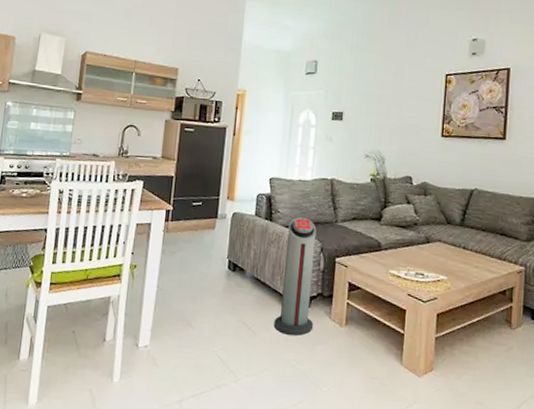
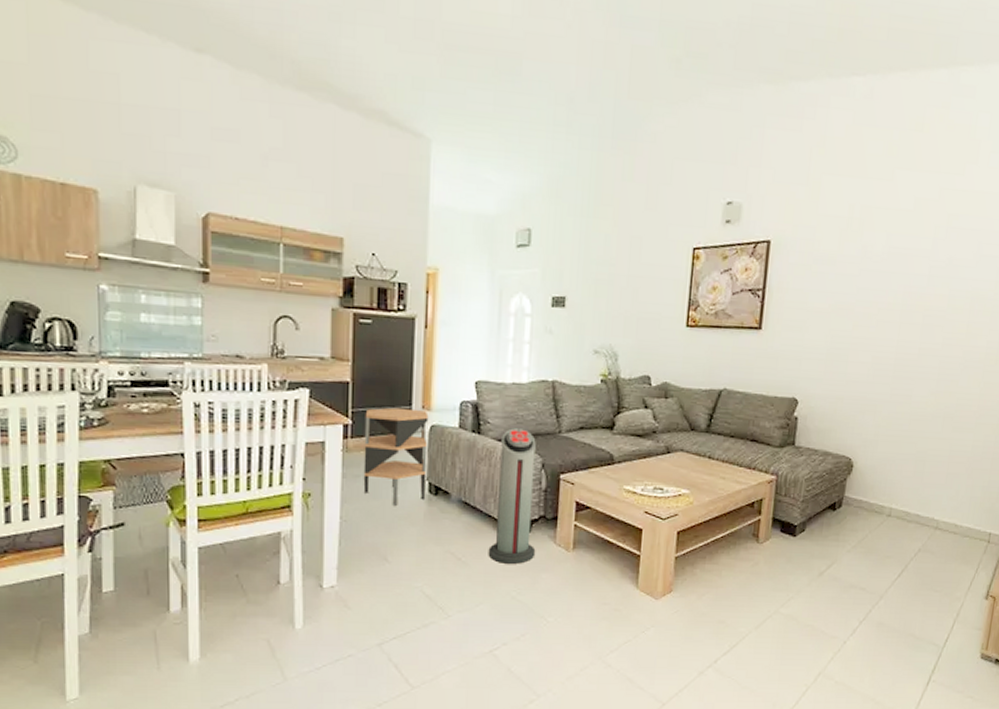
side table: none [177,197,232,279] -> present [363,407,429,505]

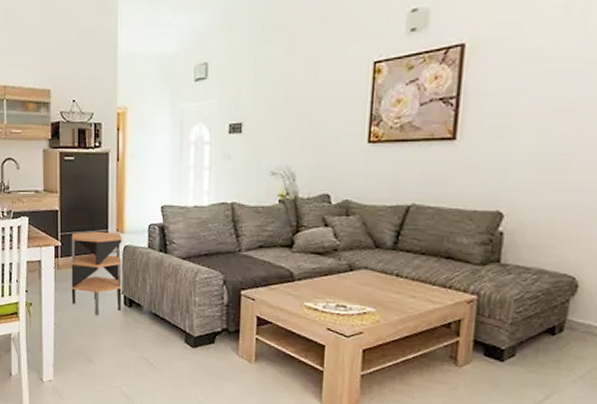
air purifier: present [488,428,536,564] -> none [176,248,220,372]

